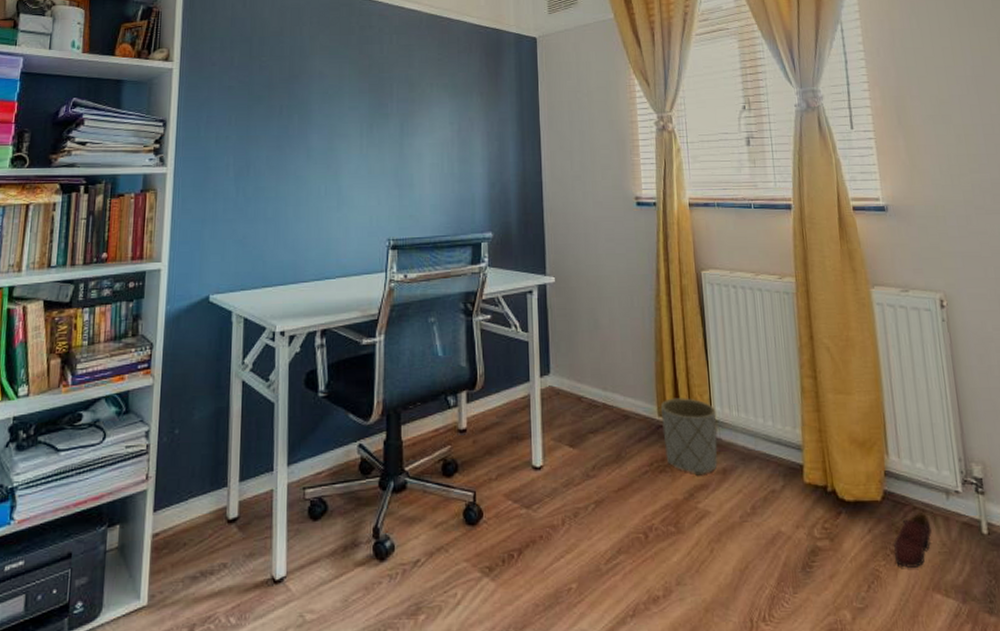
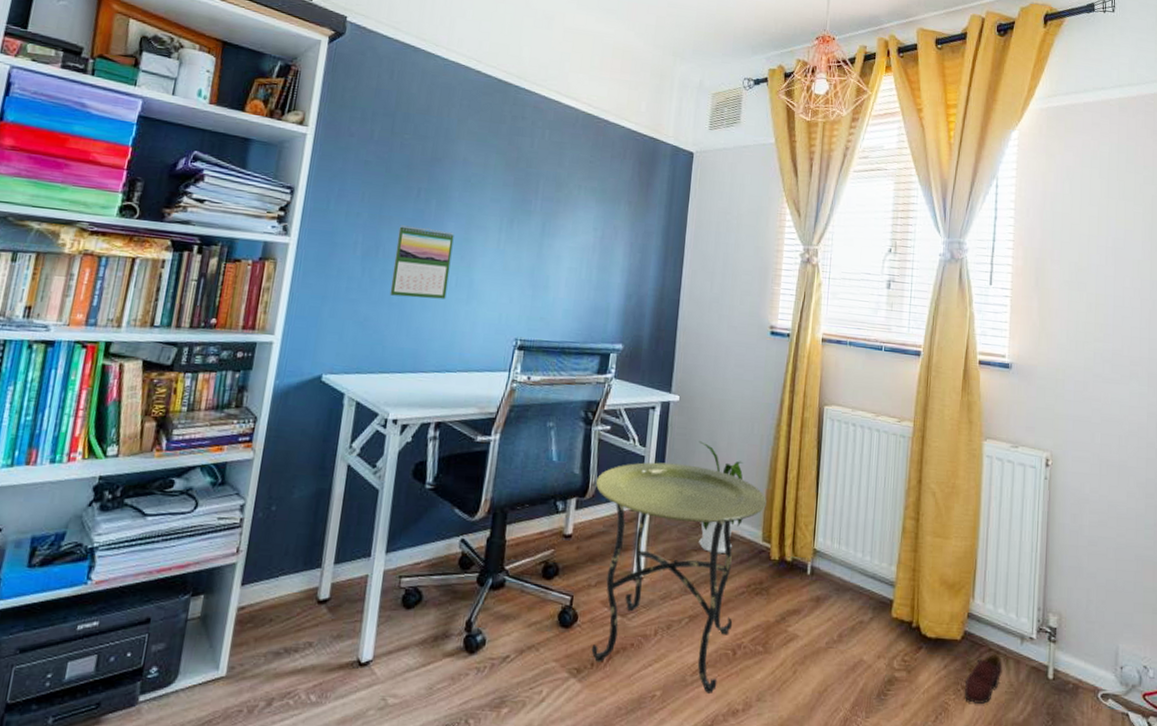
calendar: none [264,142,319,211] -> present [389,225,454,300]
side table: none [483,345,657,581] -> present [591,462,767,693]
house plant: none [580,320,636,434] -> present [699,441,744,554]
planter: present [660,398,718,476] -> none [764,525,819,601]

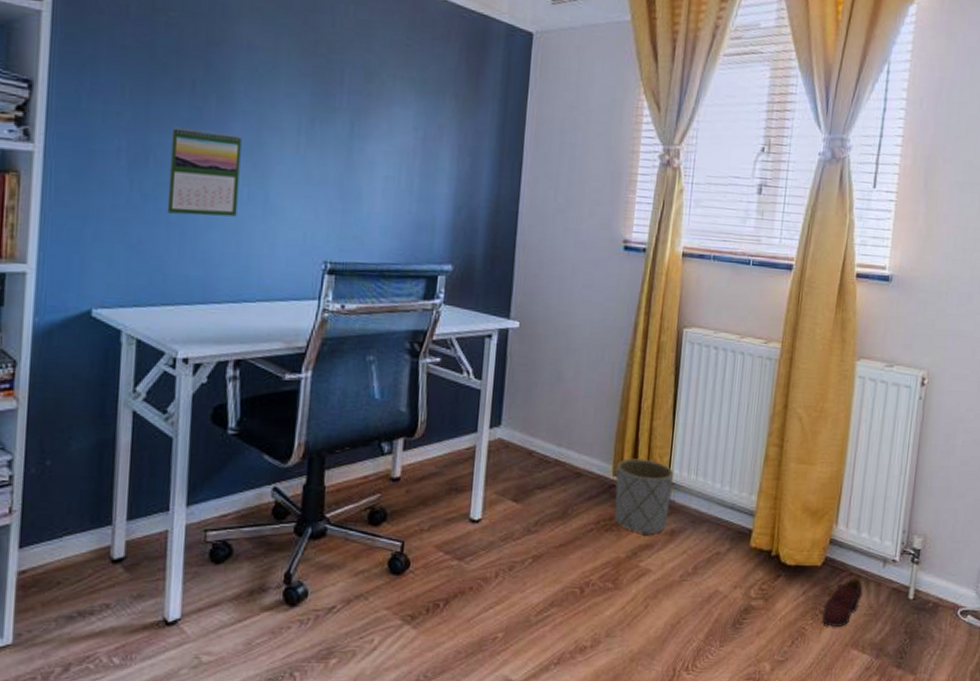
side table: present [591,462,767,693] -> none [425,396,618,632]
house plant: present [699,441,744,554] -> none [542,371,593,491]
planter: none [764,525,819,601] -> present [614,458,674,536]

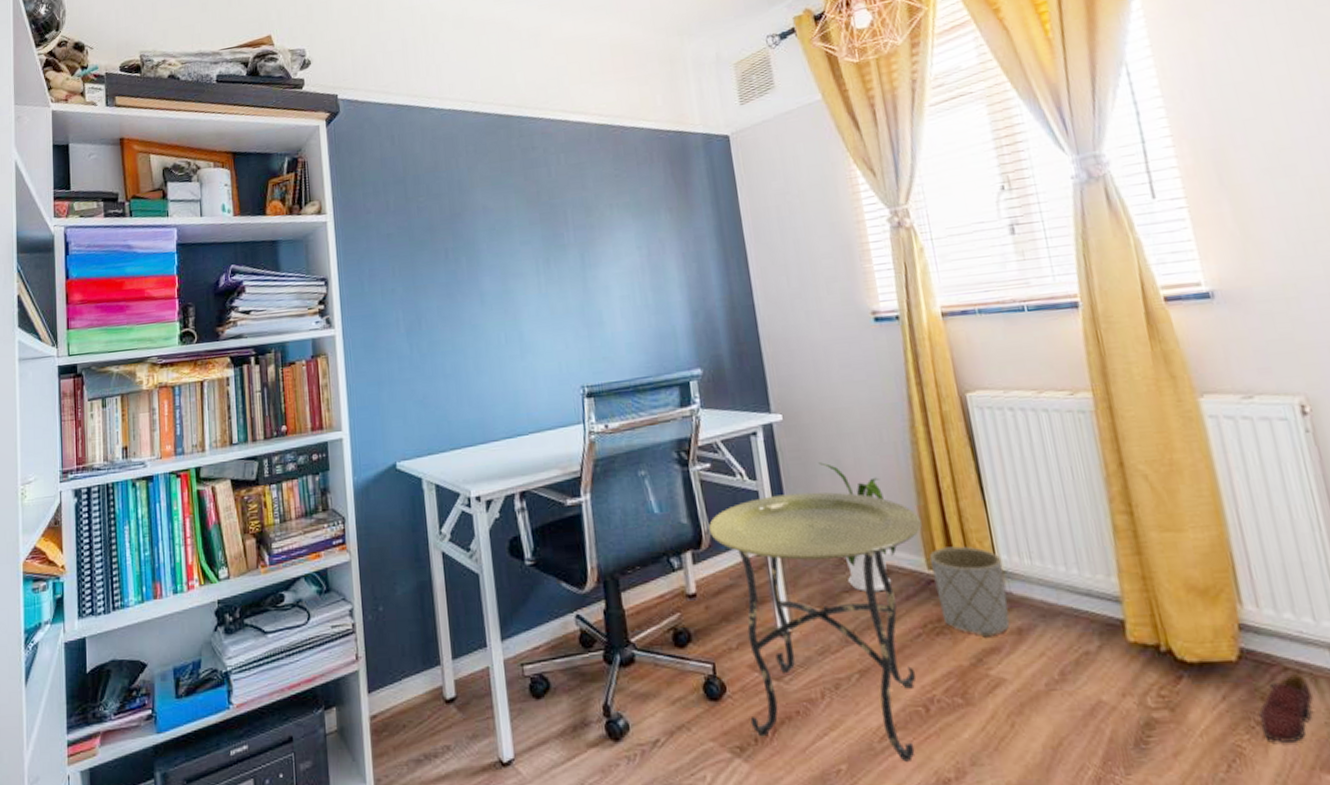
calendar: present [167,126,242,217] -> none [435,286,499,367]
side table: none [425,396,618,632] -> present [708,492,922,762]
house plant: none [542,371,593,491] -> present [818,462,897,592]

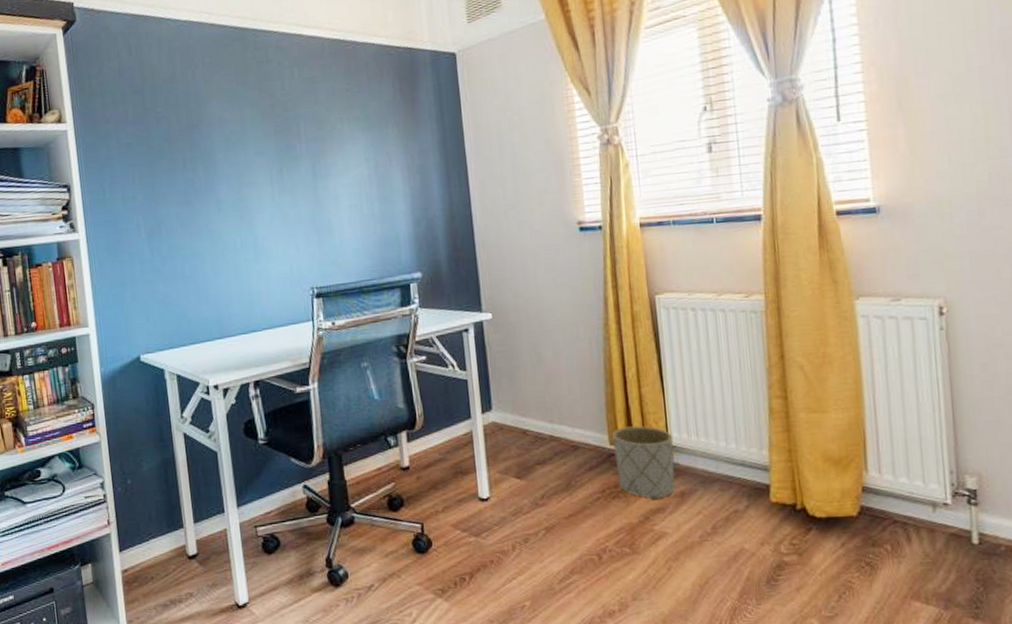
side table: present [708,492,922,762] -> none [422,380,607,598]
house plant: present [818,462,897,592] -> none [521,355,585,464]
shoe: present [1259,674,1314,743] -> none [869,526,914,578]

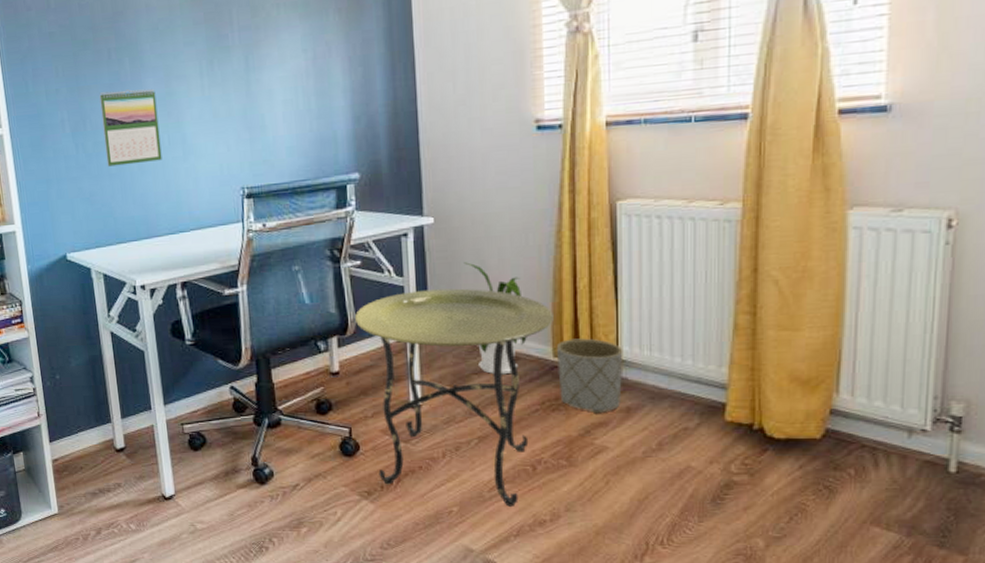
calendar: none [174,195,235,269] -> present [99,88,162,167]
side table: none [422,380,607,598] -> present [354,288,553,507]
house plant: none [521,355,585,464] -> present [464,262,527,375]

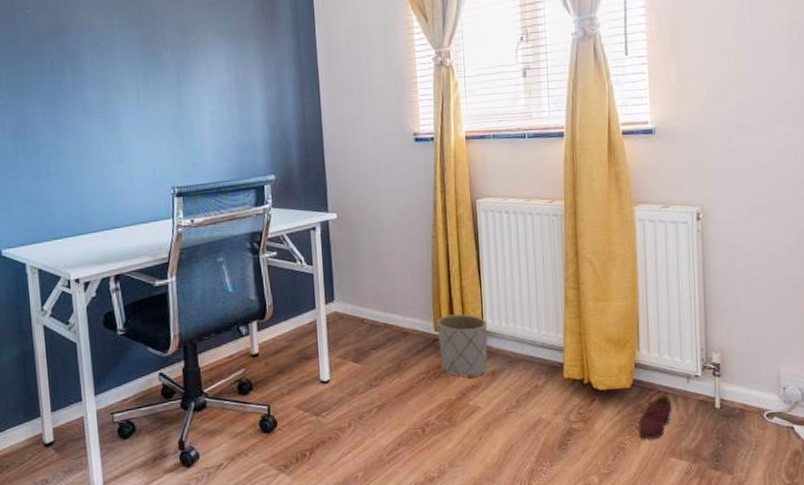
calendar: present [99,88,162,167] -> none [41,97,99,167]
side table: present [354,288,553,507] -> none [271,274,434,468]
house plant: present [464,262,527,375] -> none [362,251,414,349]
shoe: none [827,451,881,502] -> present [638,395,672,439]

